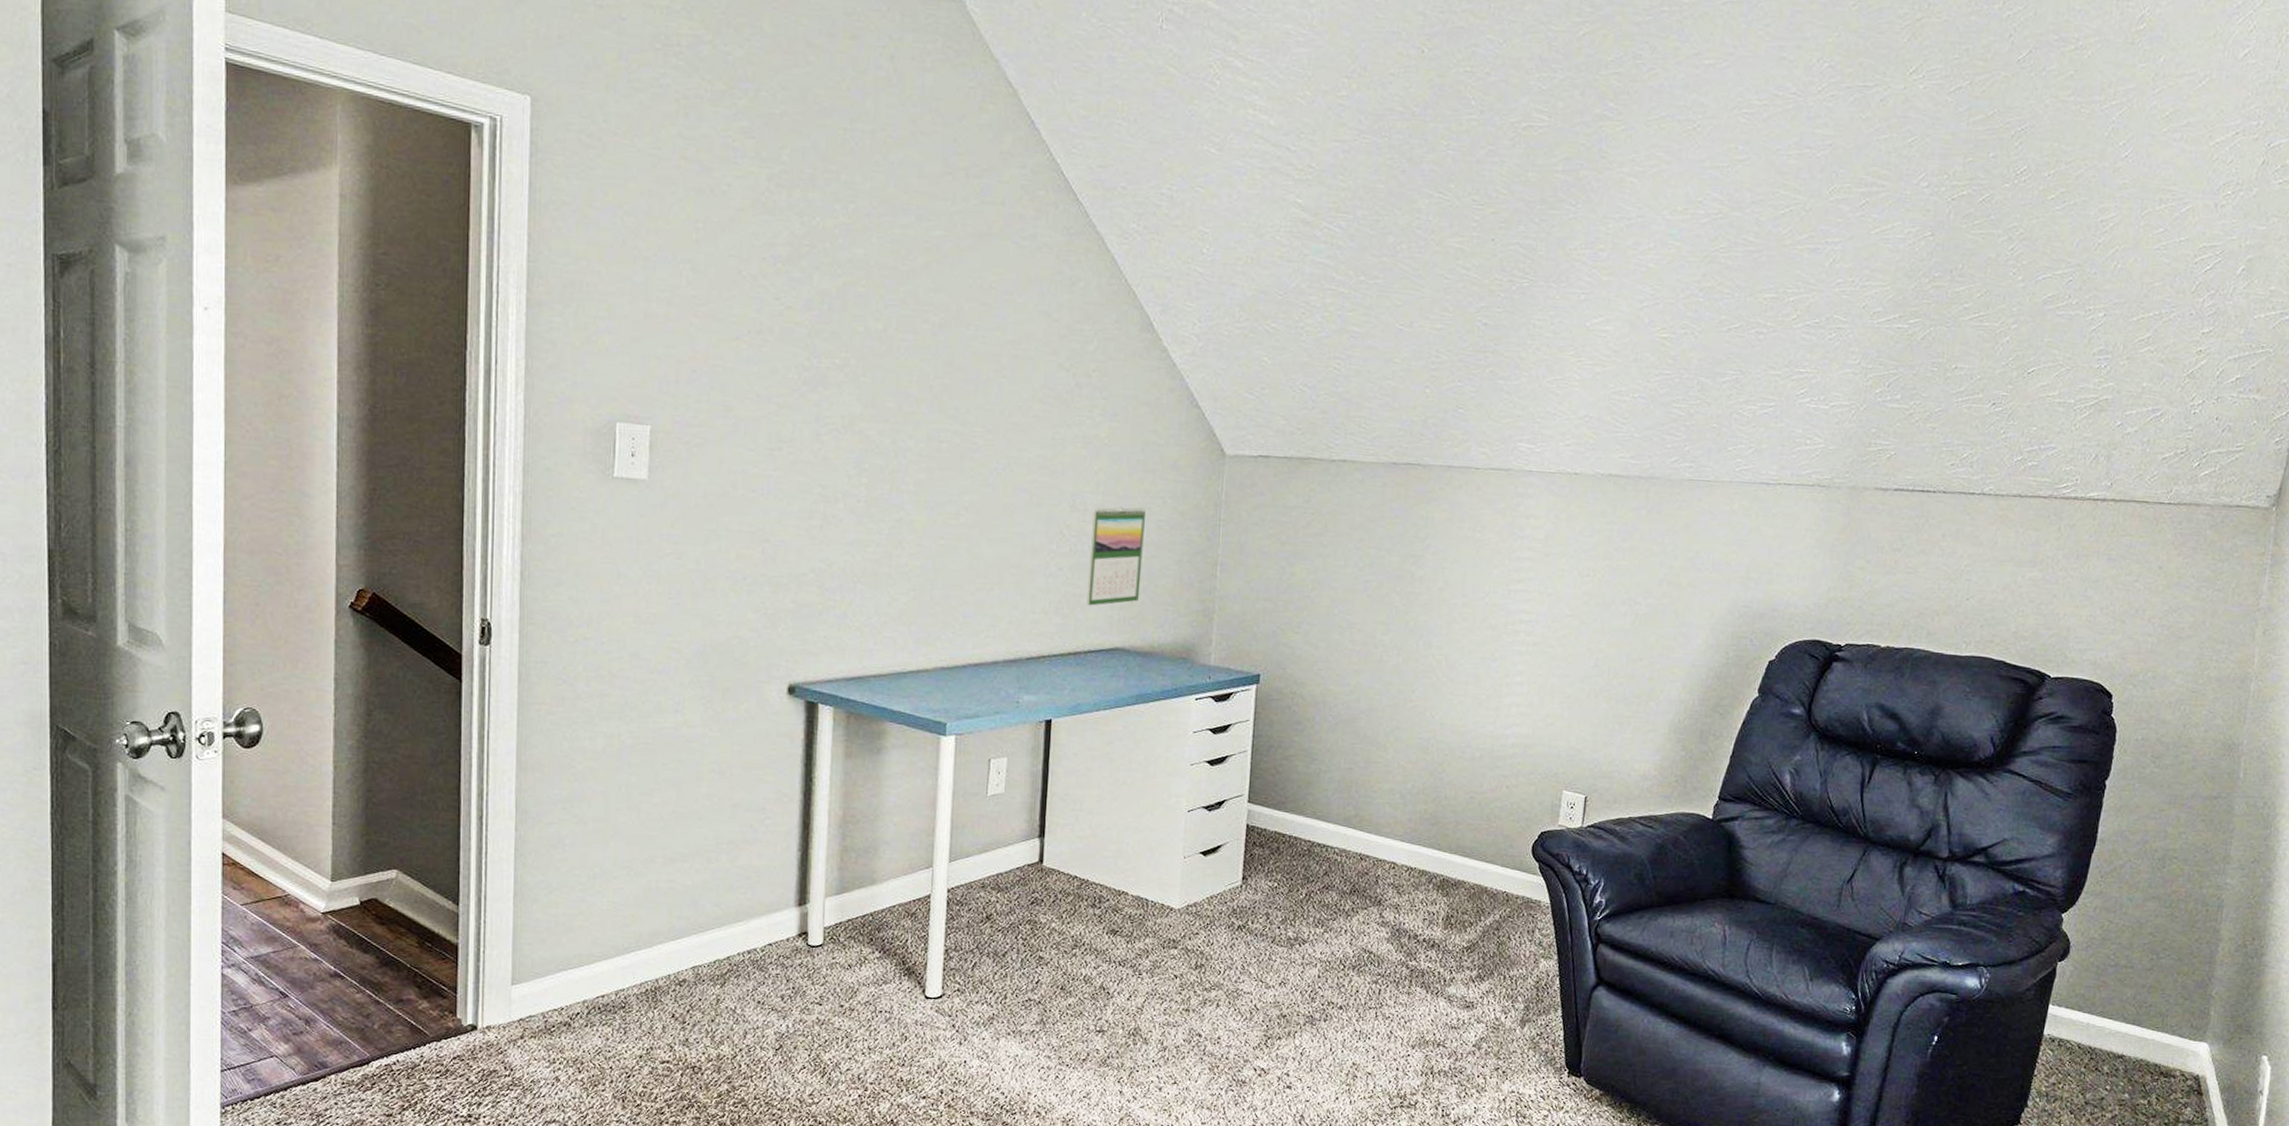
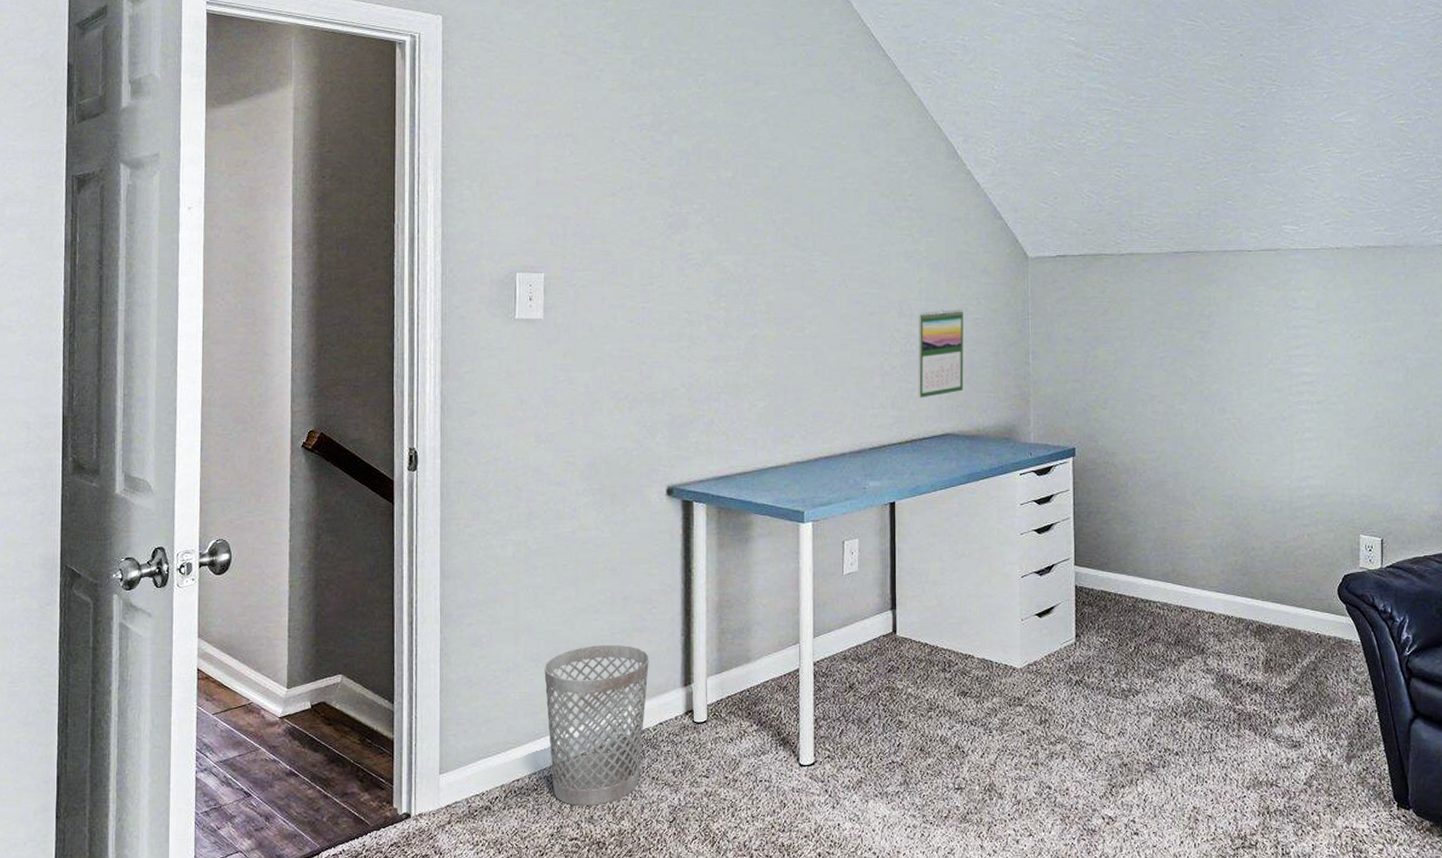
wastebasket: none [636,855,760,1028] -> present [544,644,649,805]

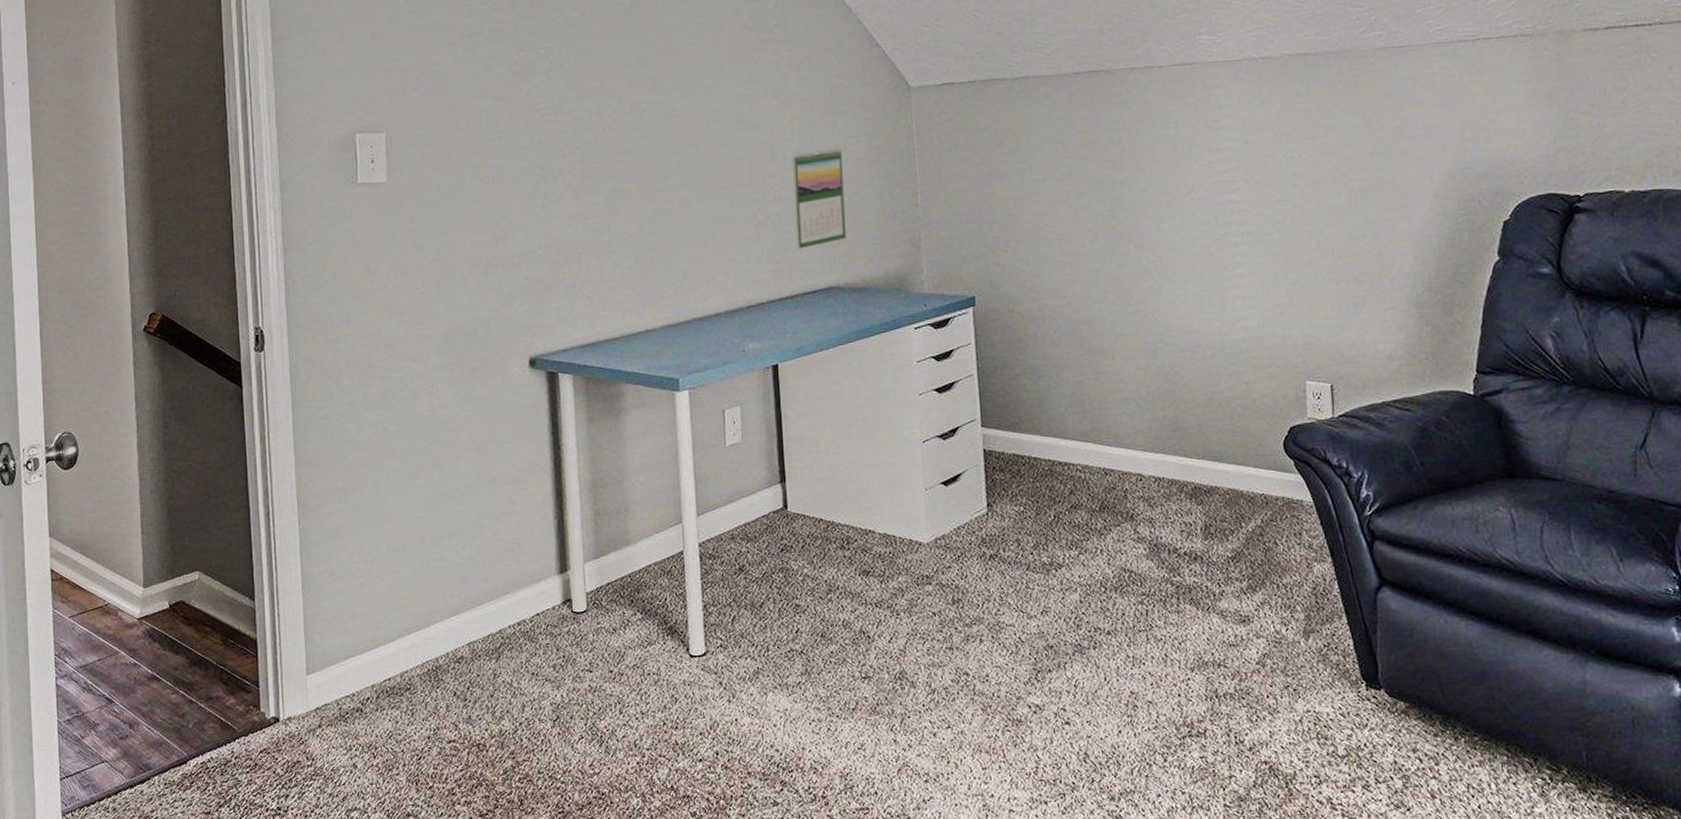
wastebasket: present [544,644,649,805] -> none [410,530,521,705]

